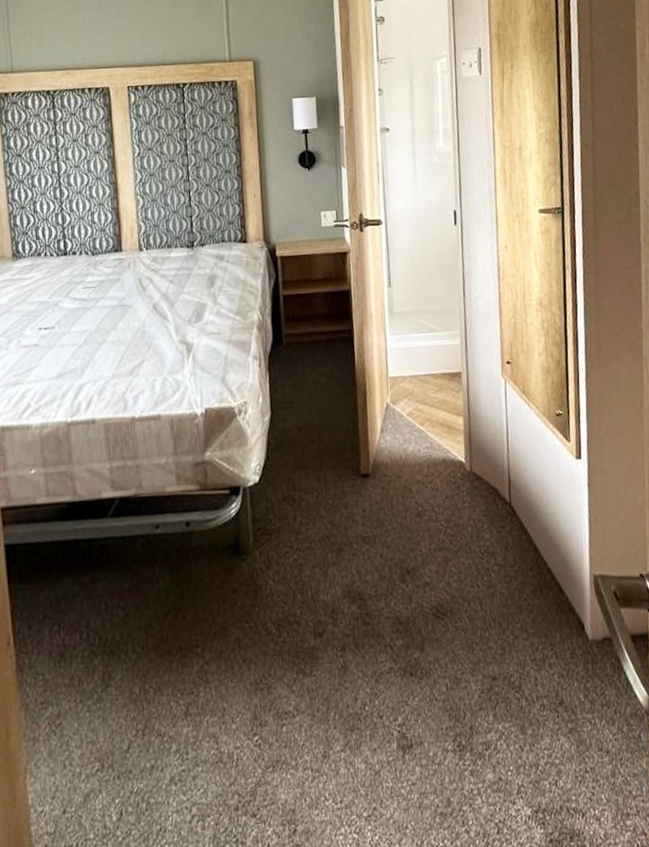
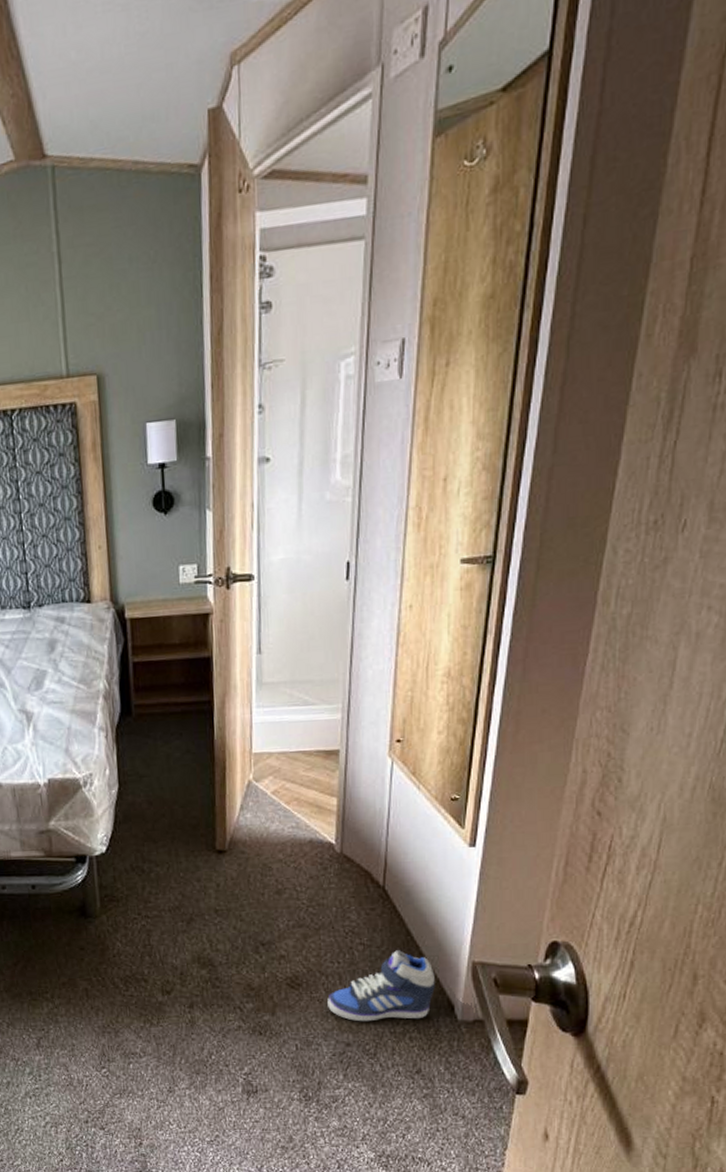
sneaker: none [471,568,565,651] -> present [327,950,435,1022]

